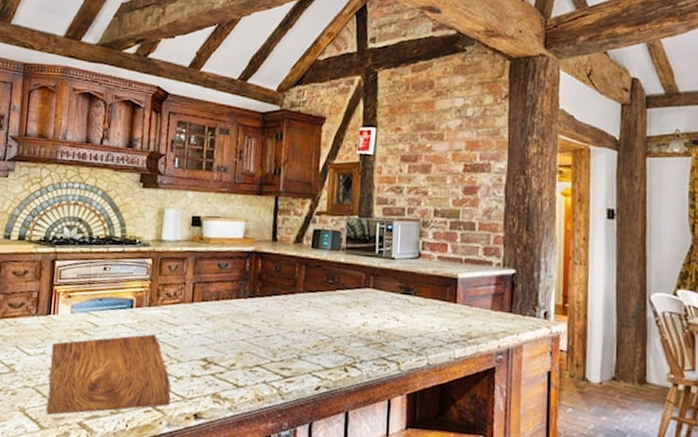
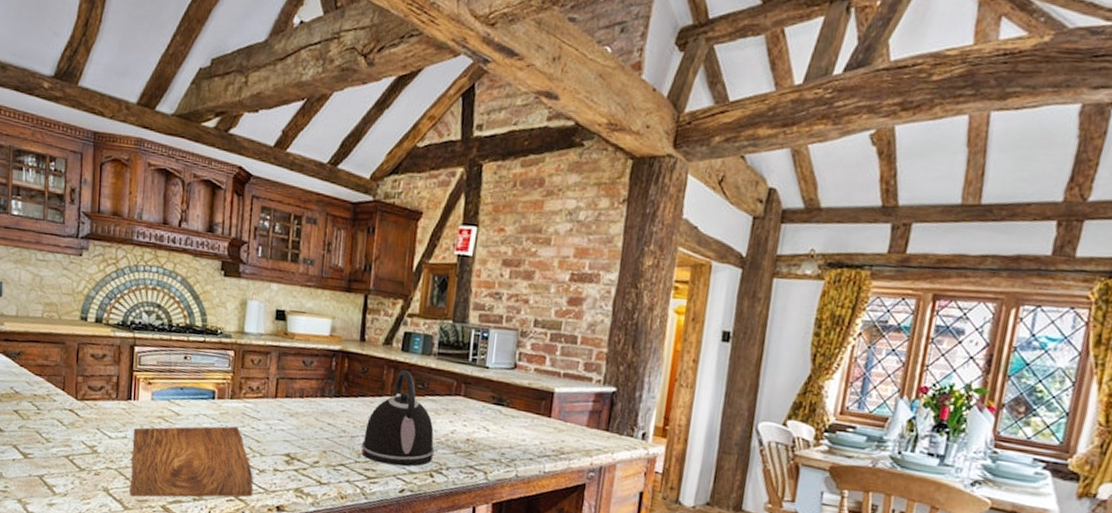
kettle: none [276,265,348,363] -> present [361,369,435,467]

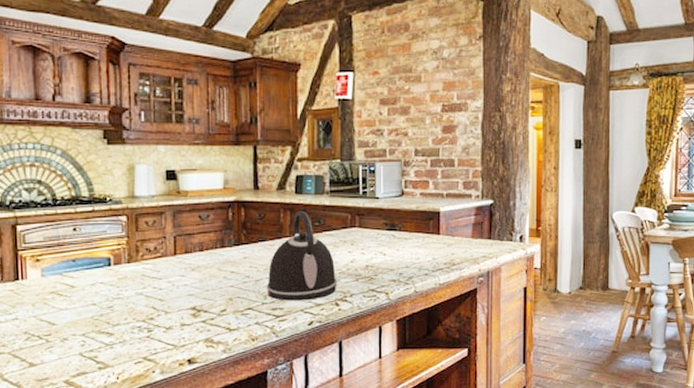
cutting board: present [129,426,253,497] -> none [24,289,162,377]

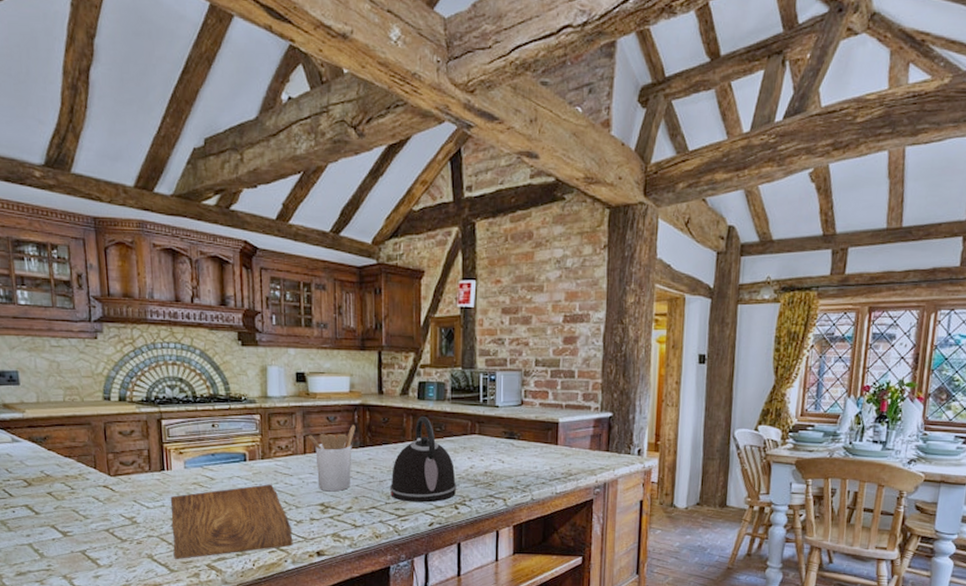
cutting board: none [24,289,162,377] -> present [170,484,293,559]
utensil holder: none [179,223,230,294] -> present [309,425,356,492]

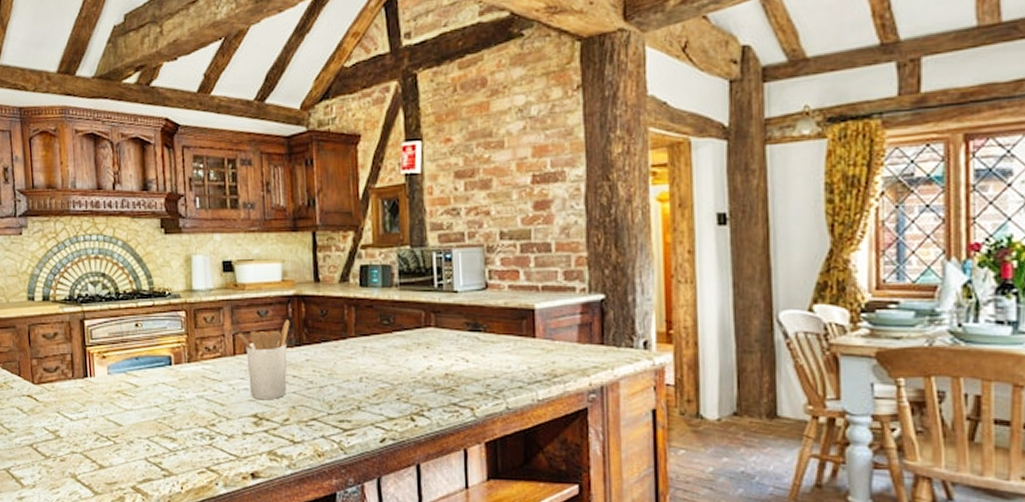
cutting board: present [170,484,293,559] -> none [93,392,225,480]
kettle: present [389,415,457,503] -> none [331,306,412,413]

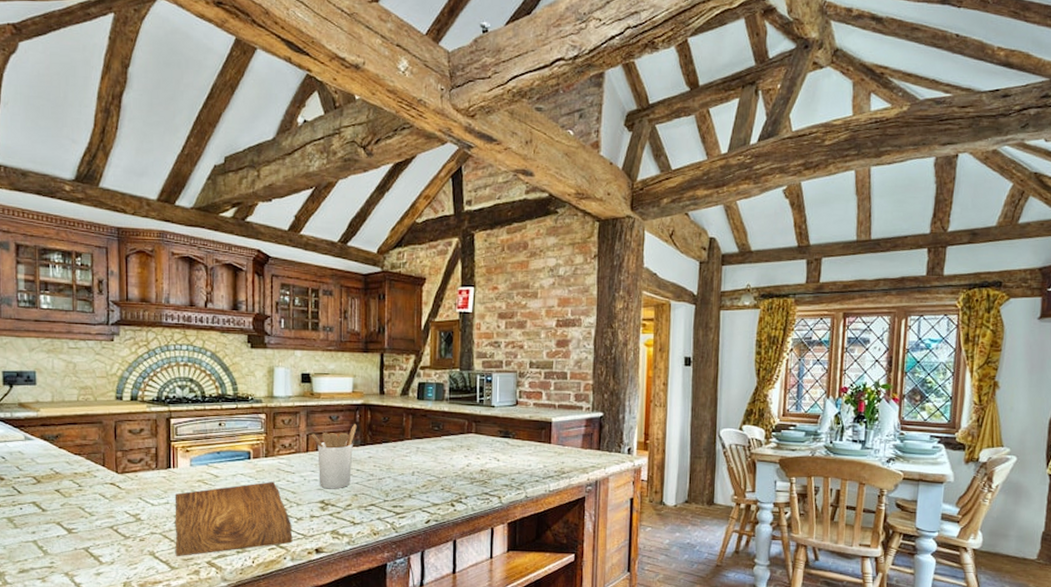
cutting board: none [93,392,225,480] -> present [174,481,293,556]

